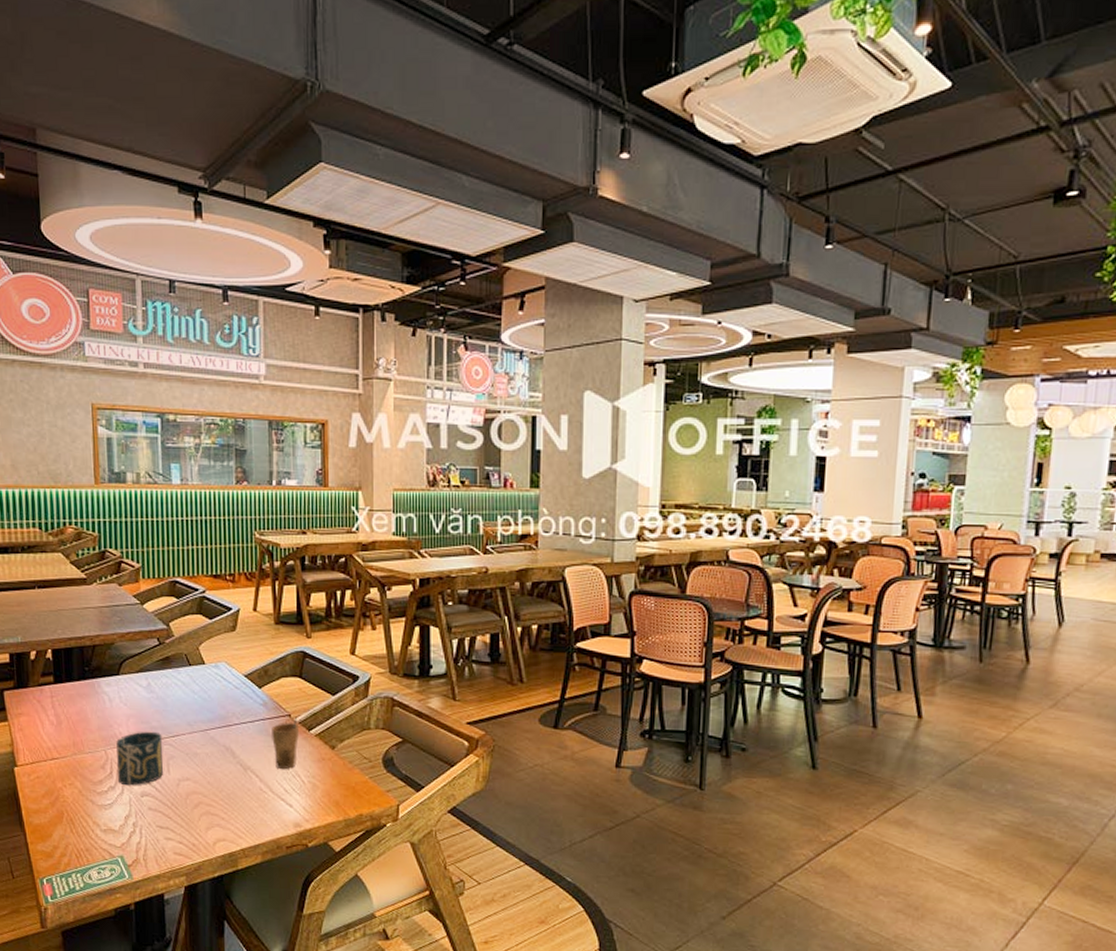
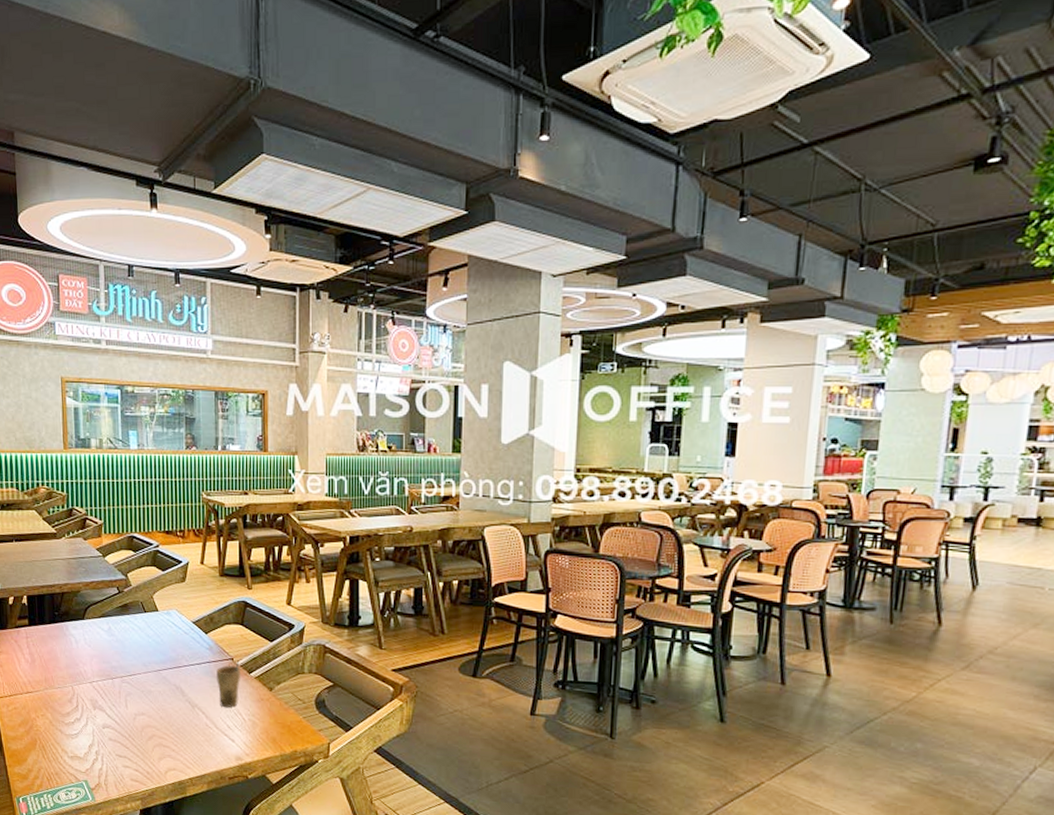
cup: present [116,731,164,786] -> none [82,670,123,719]

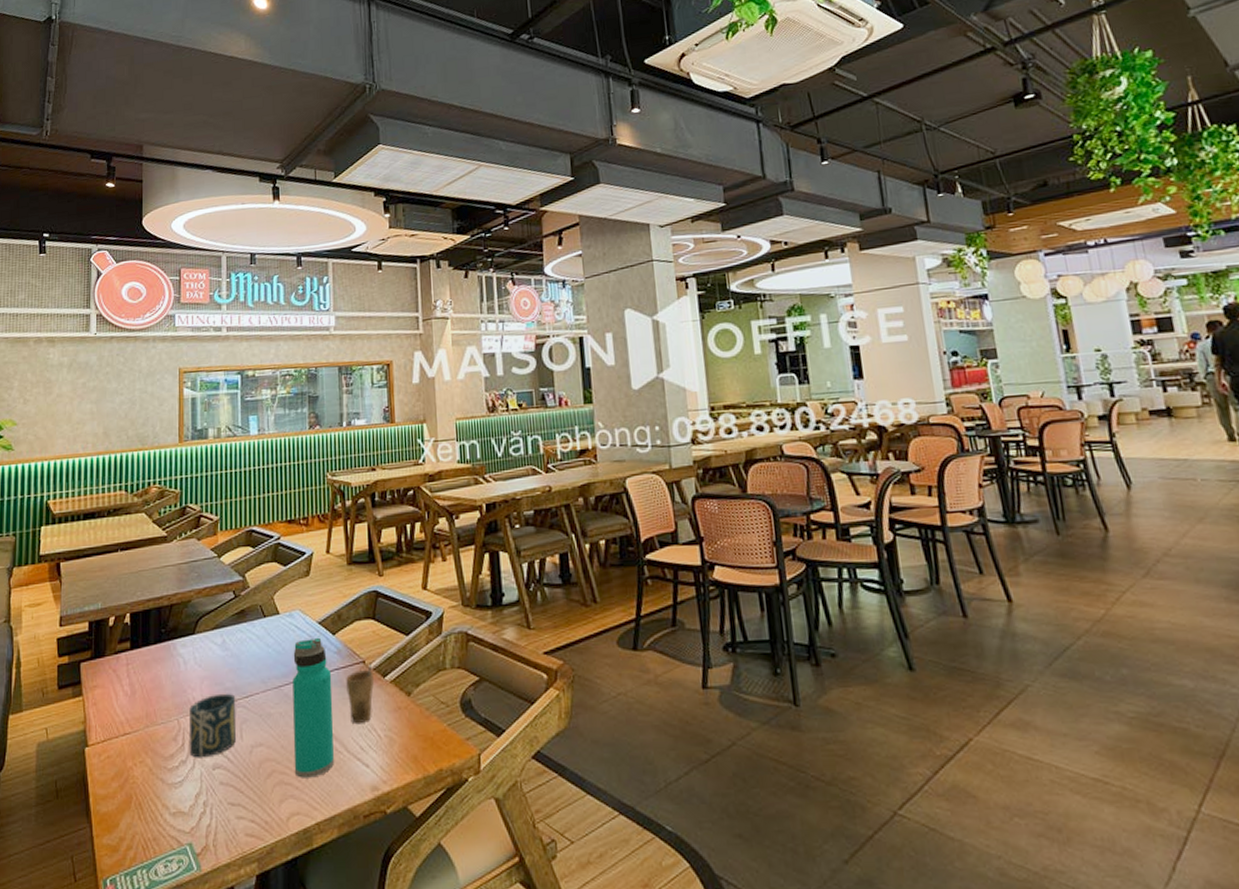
cup: none [82,670,123,719] -> present [189,693,237,758]
water bottle: none [170,634,205,744] -> present [292,637,334,778]

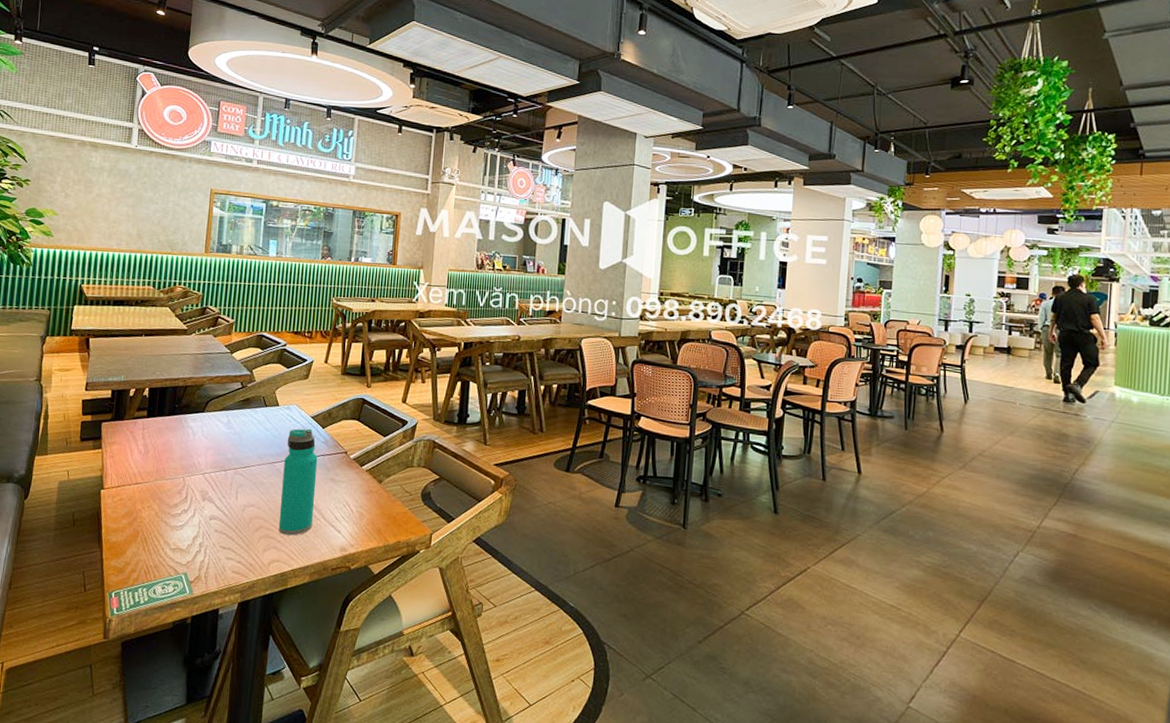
cup: present [189,693,237,758] -> none [192,461,235,510]
cup: present [346,664,374,725] -> none [329,455,353,500]

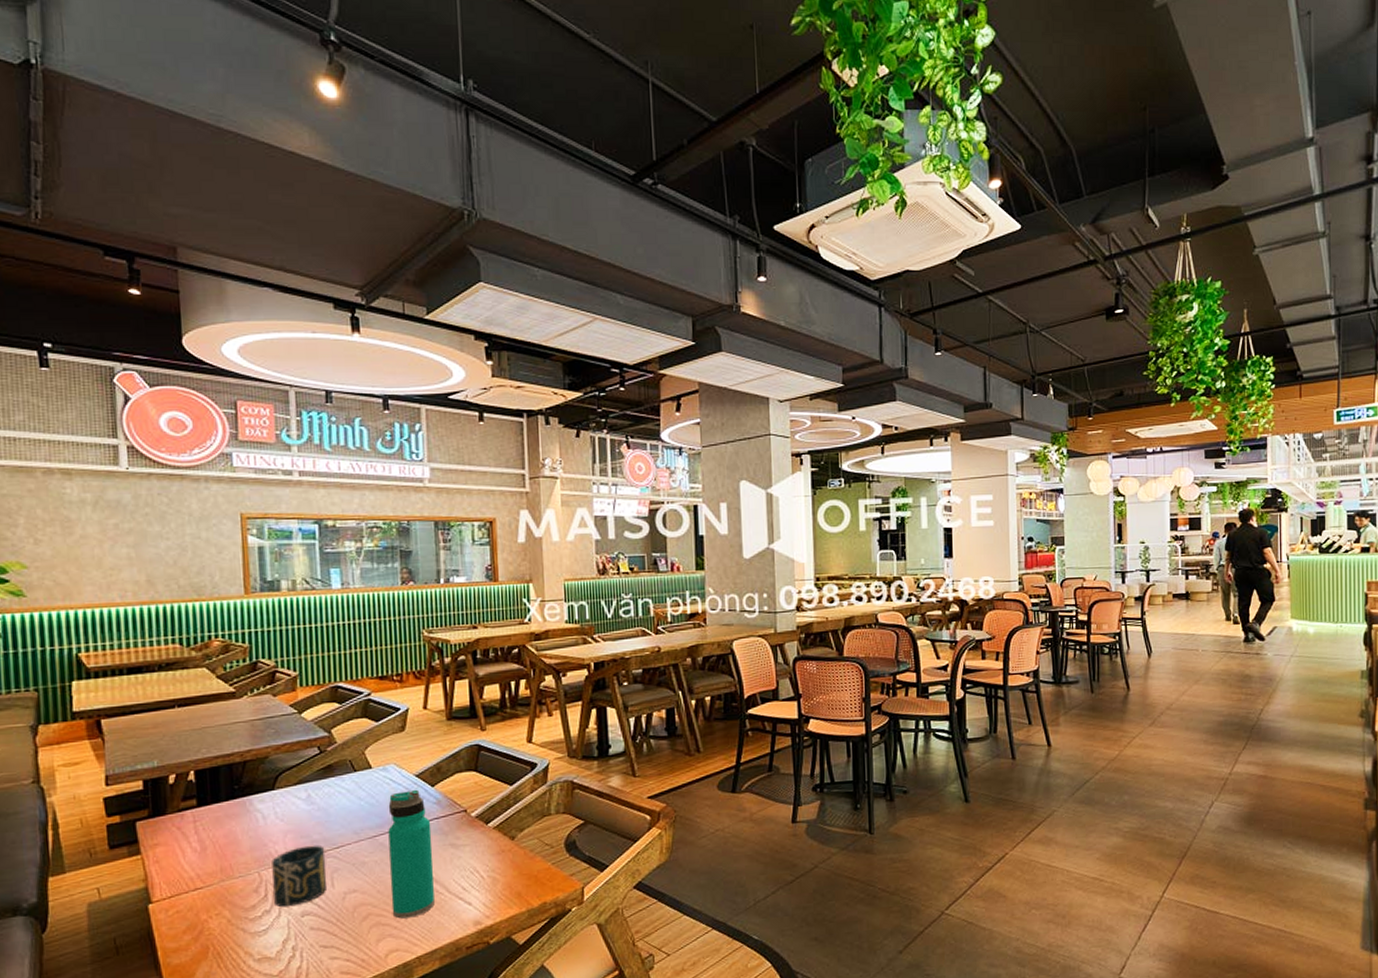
cup: none [192,461,235,510] -> present [272,845,328,907]

